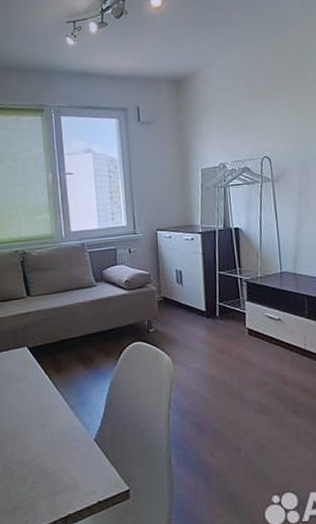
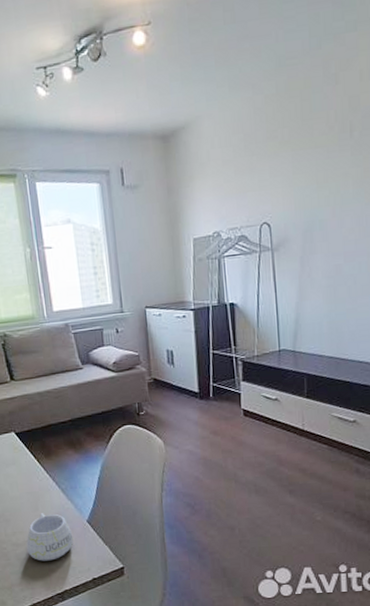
mug: none [32,430,80,482] -> present [26,513,74,561]

